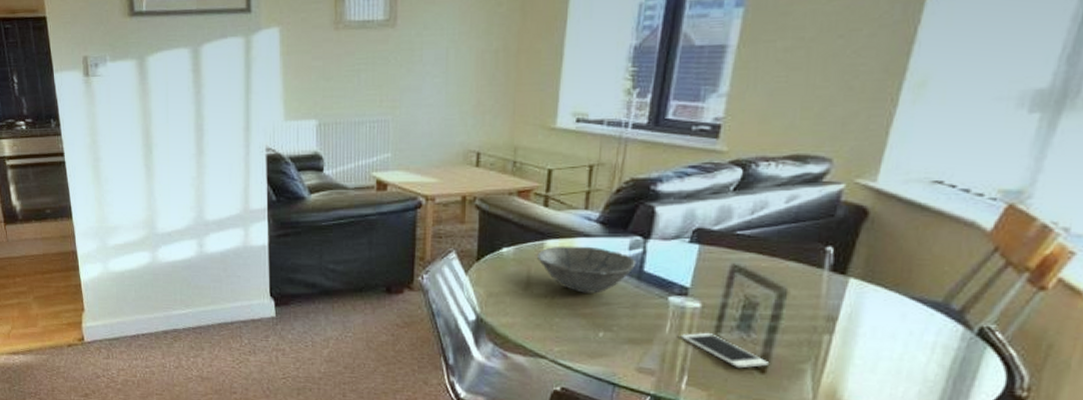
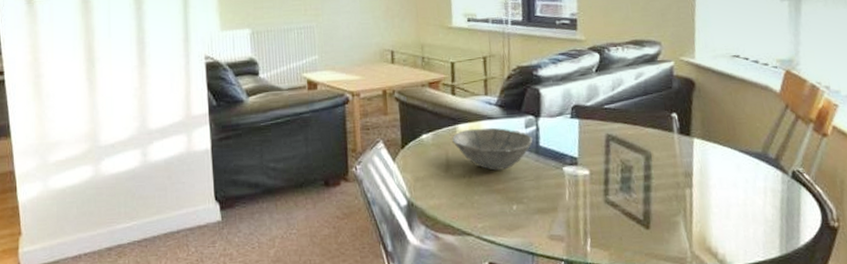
cell phone: present [680,332,768,369] -> none [578,196,650,227]

